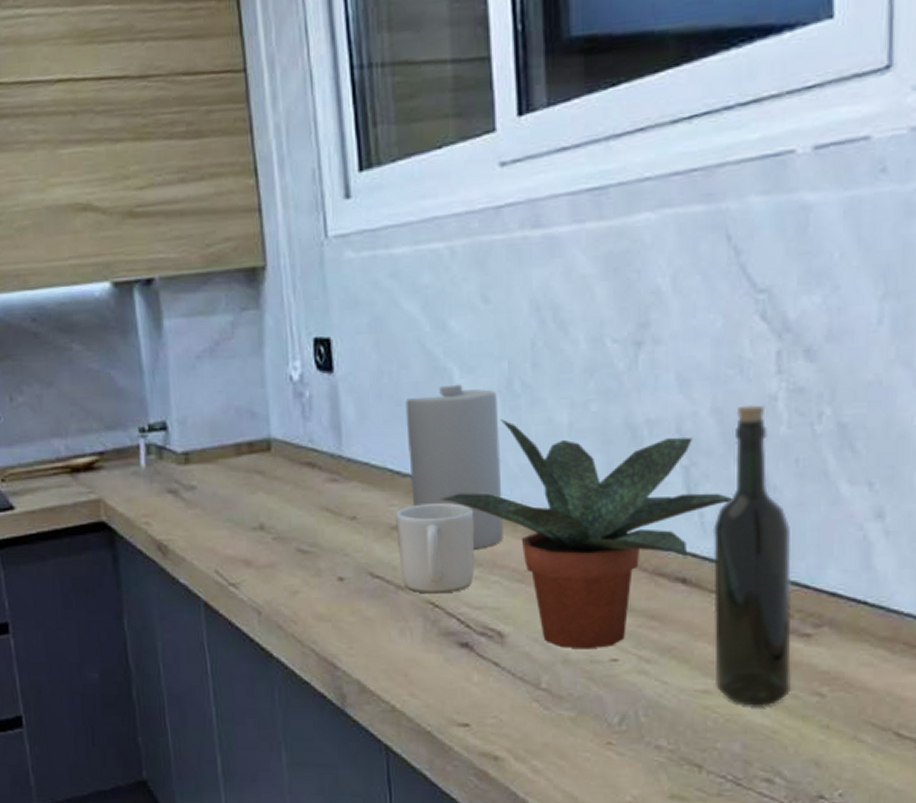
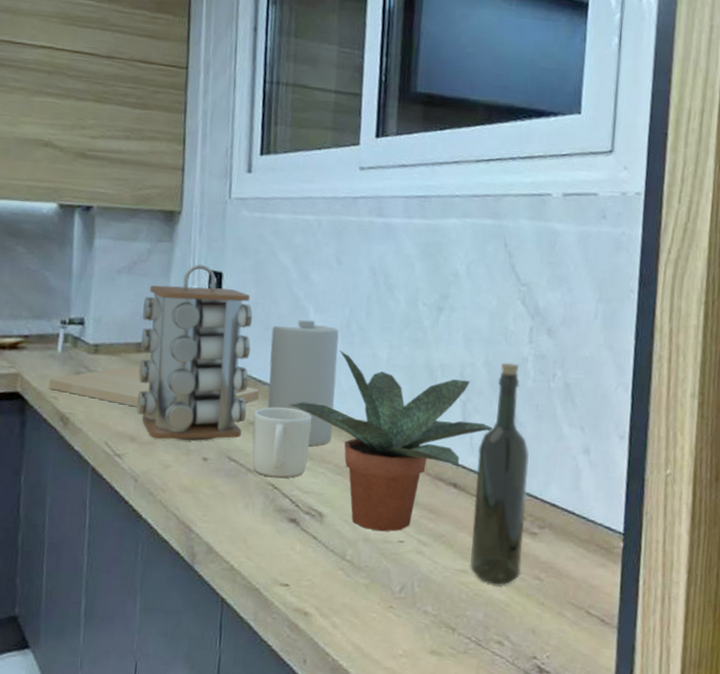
cutting board: none [137,474,399,524] -> present [49,366,259,407]
spice rack: none [235,332,387,561] -> present [136,264,253,441]

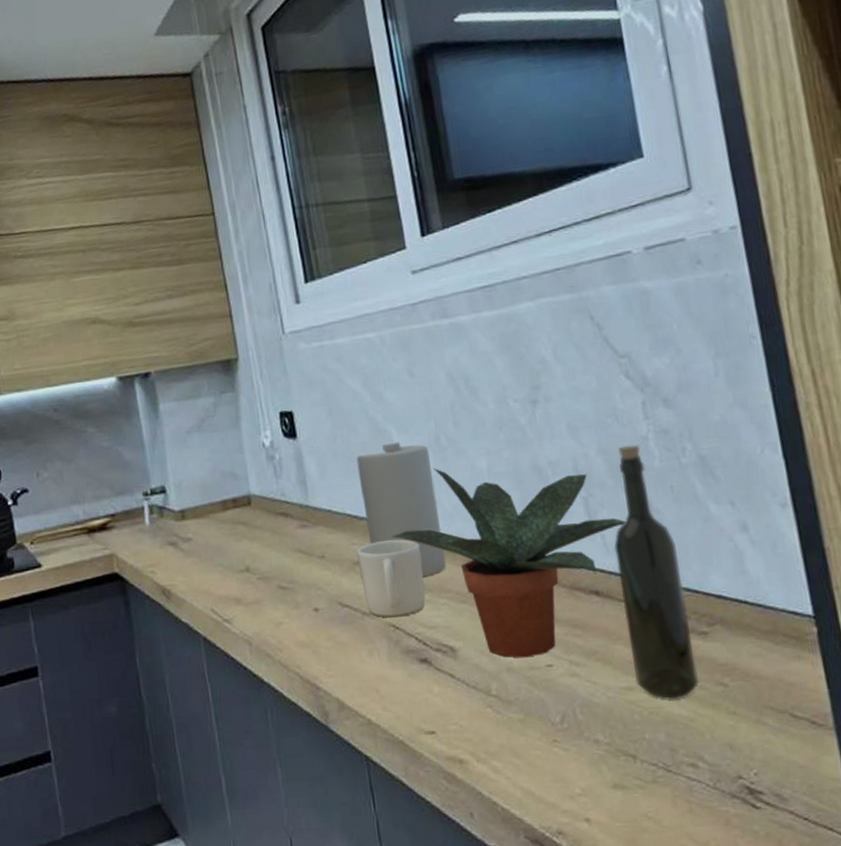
cutting board: present [49,366,259,407] -> none [144,525,358,568]
spice rack: present [136,264,253,441] -> none [219,407,350,597]

